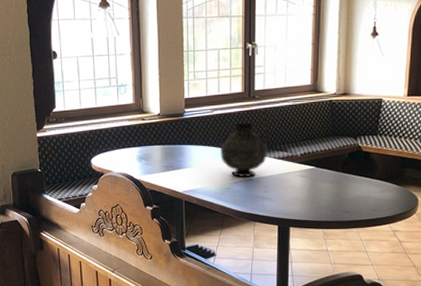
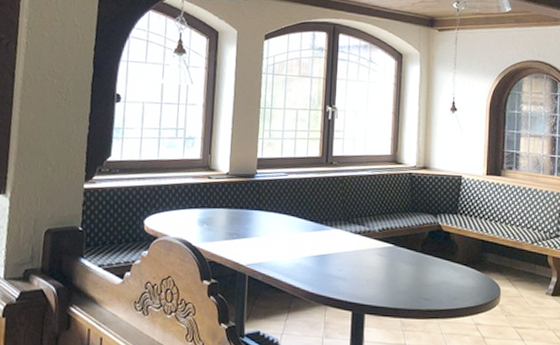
vase: present [220,123,268,177] -> none [292,190,345,252]

